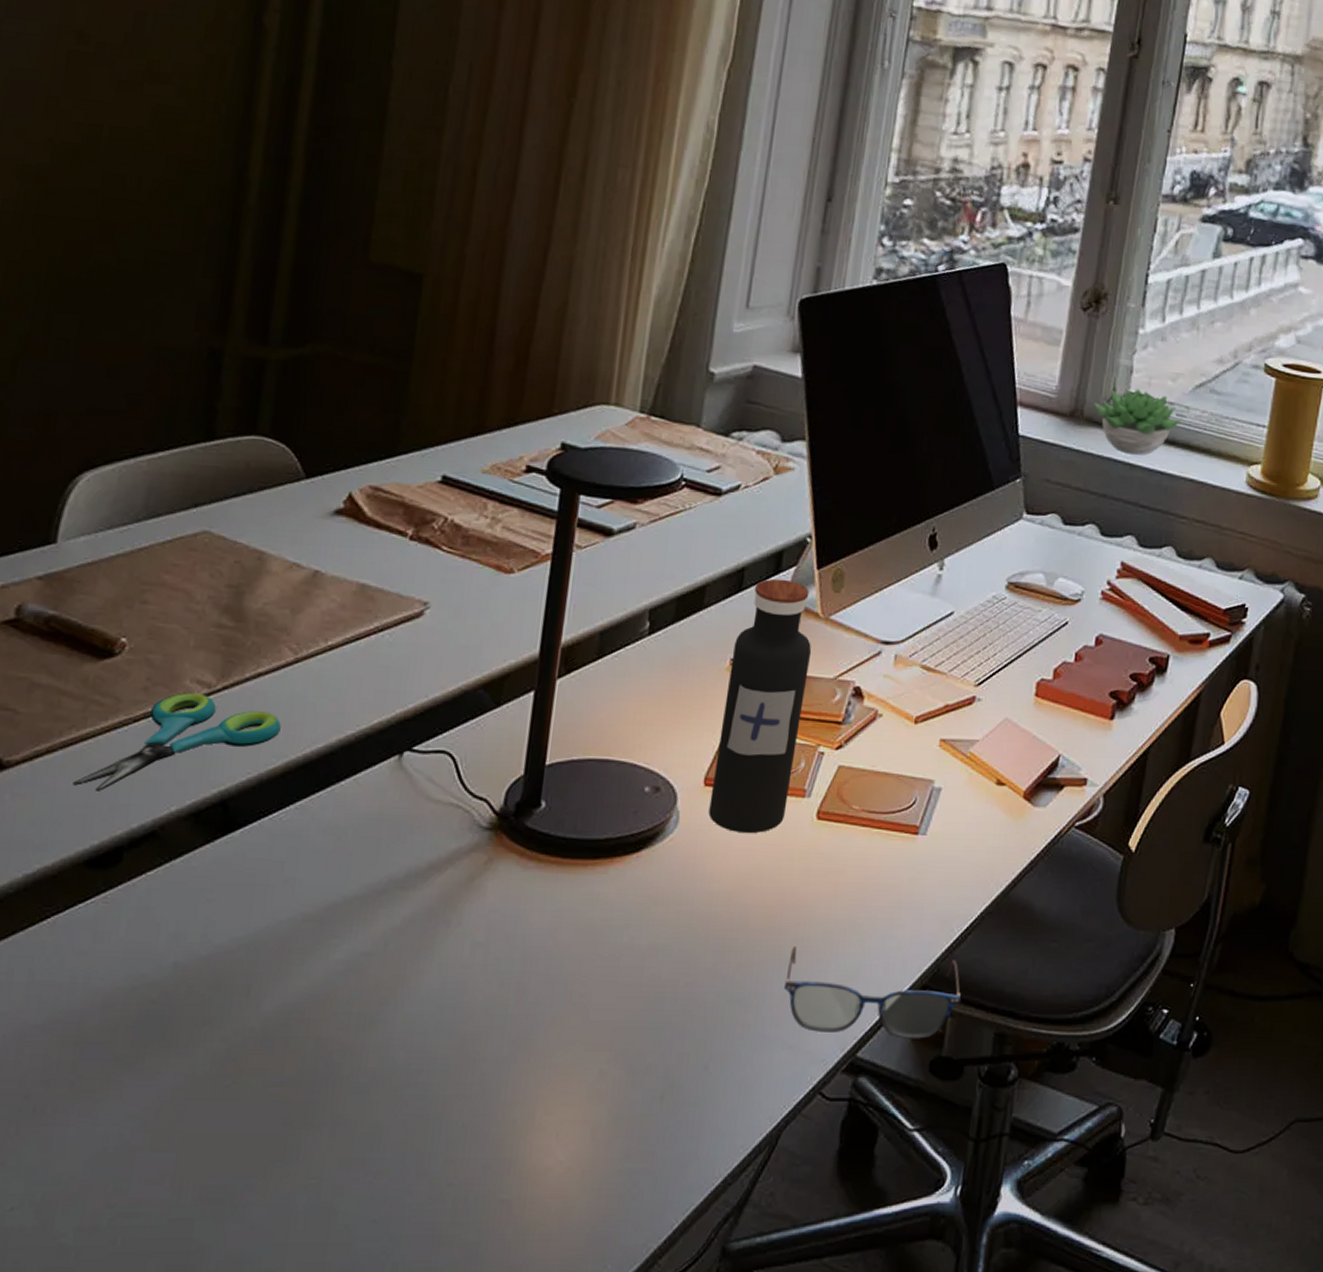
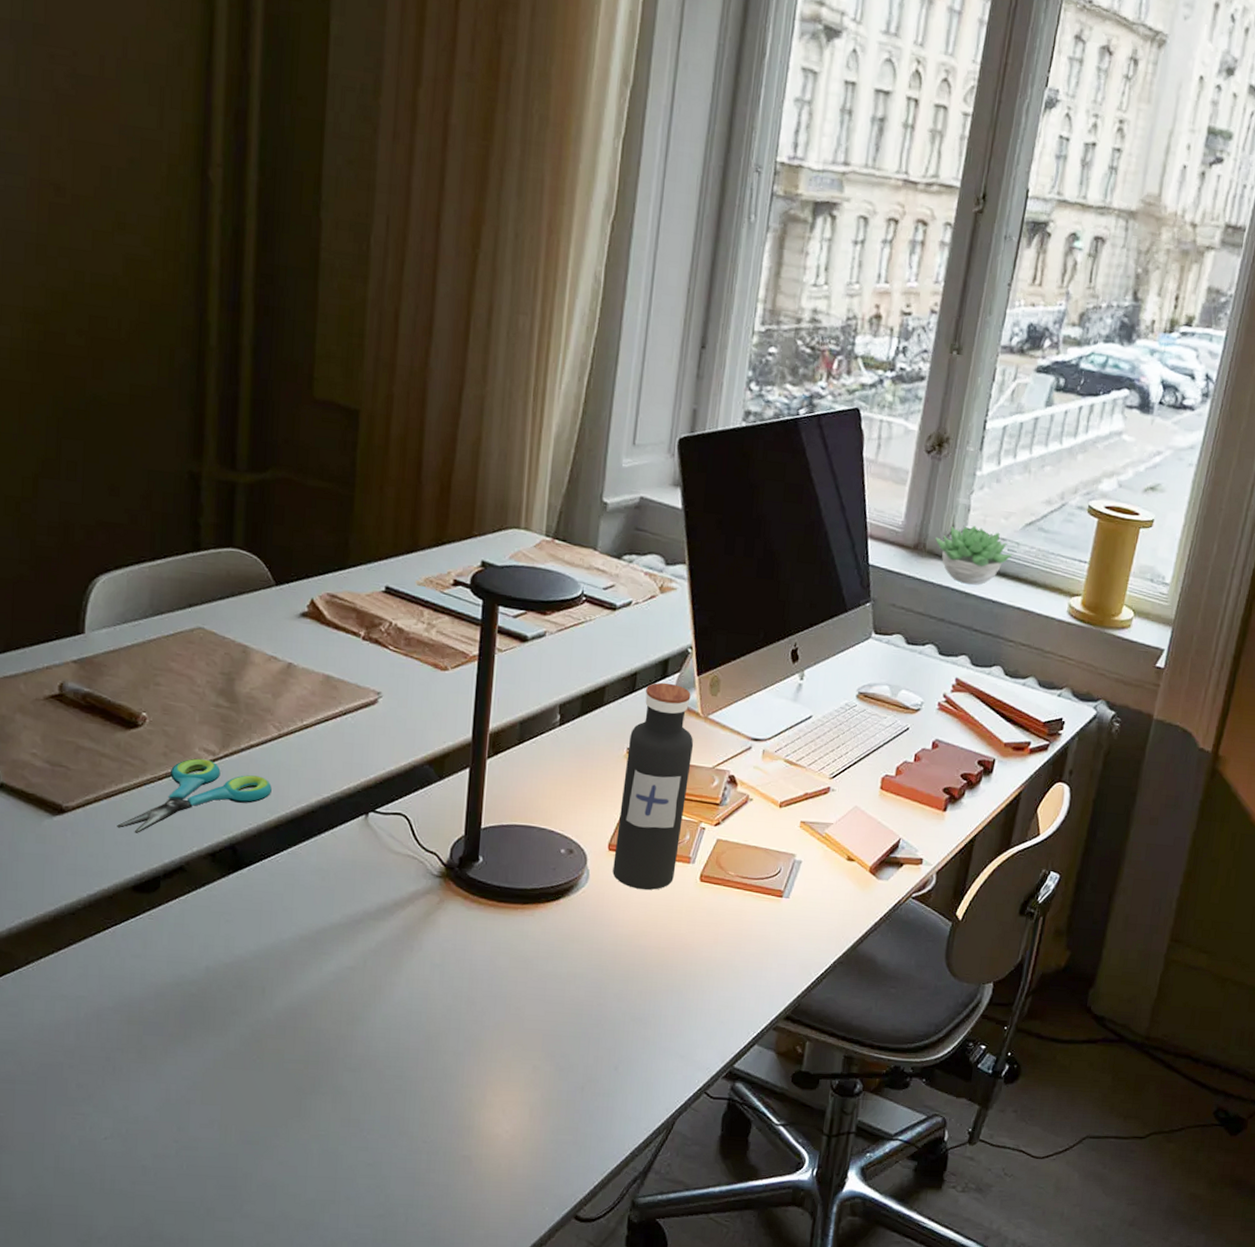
glasses: present [783,947,962,1039] -> none [675,980,818,1057]

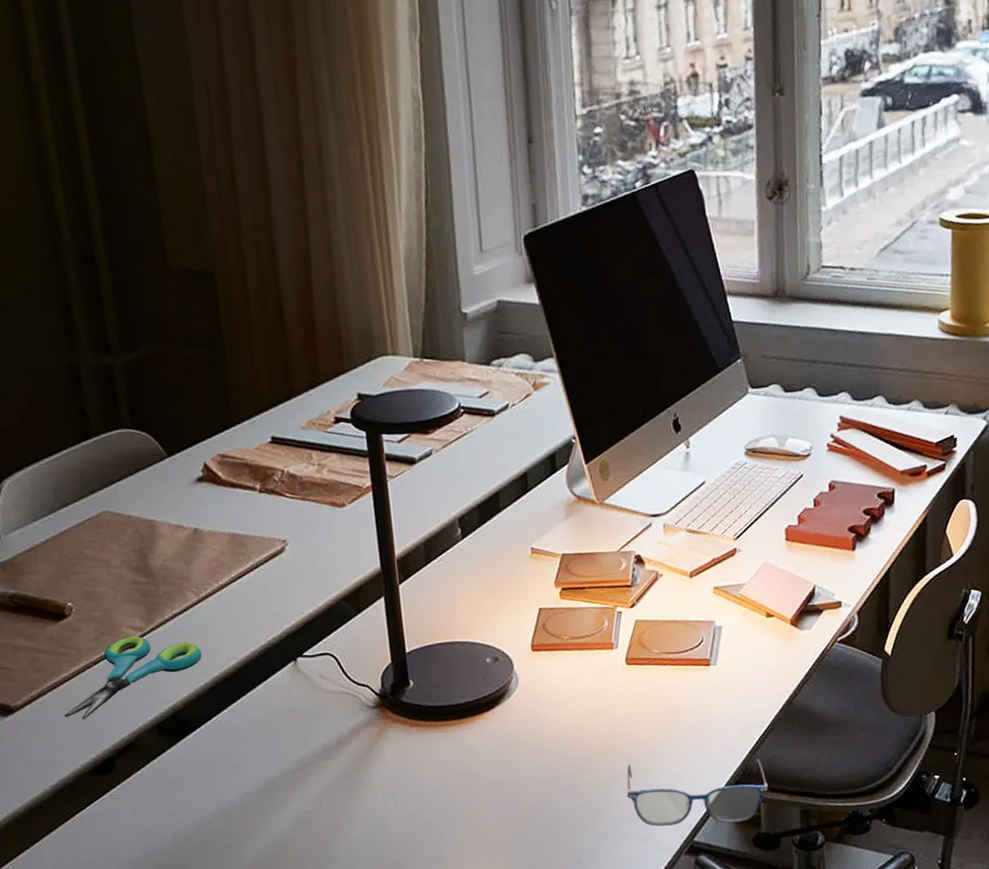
water bottle: present [613,682,694,890] -> none [531,476,601,684]
glasses: none [675,980,818,1057] -> present [626,759,769,827]
succulent plant: present [935,525,1013,586] -> none [793,261,873,322]

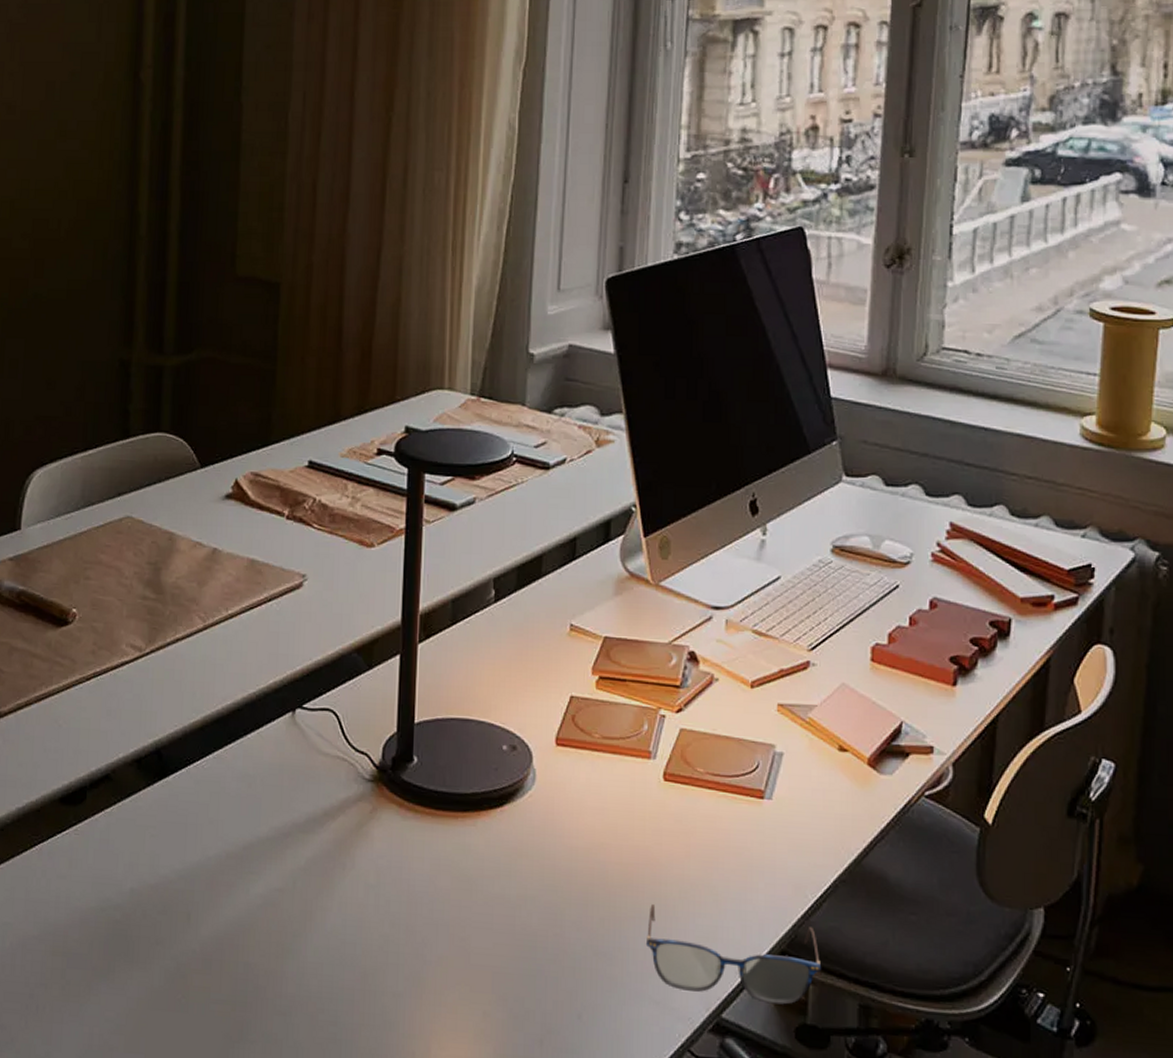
scissors: present [64,636,202,719] -> none [46,655,197,739]

